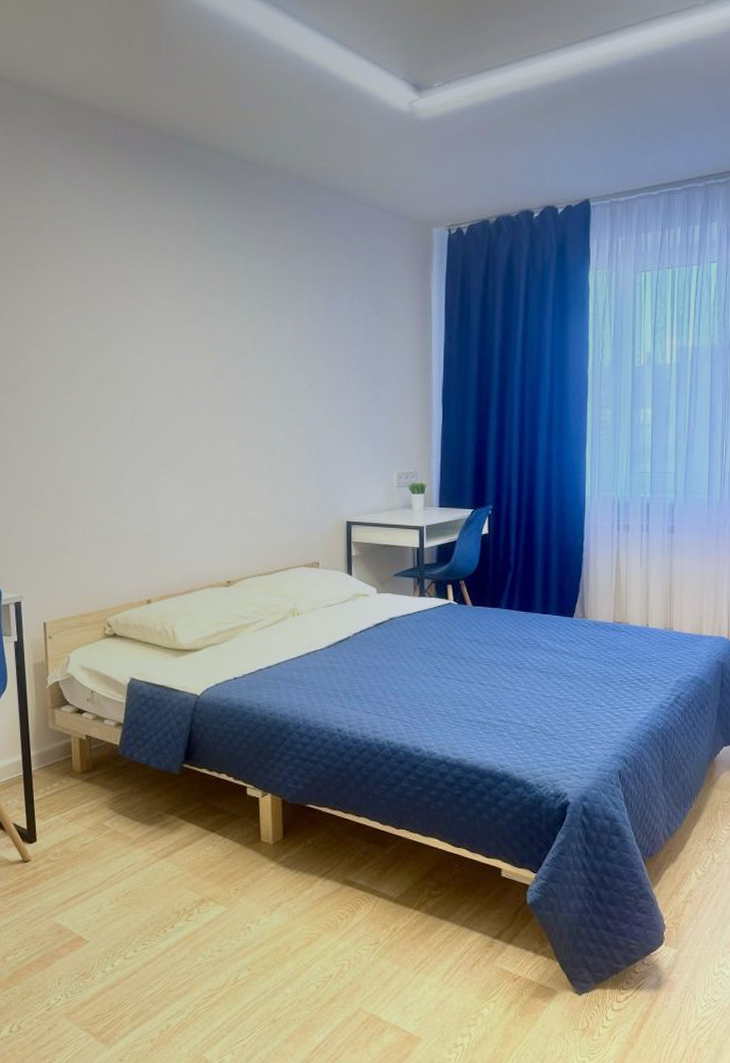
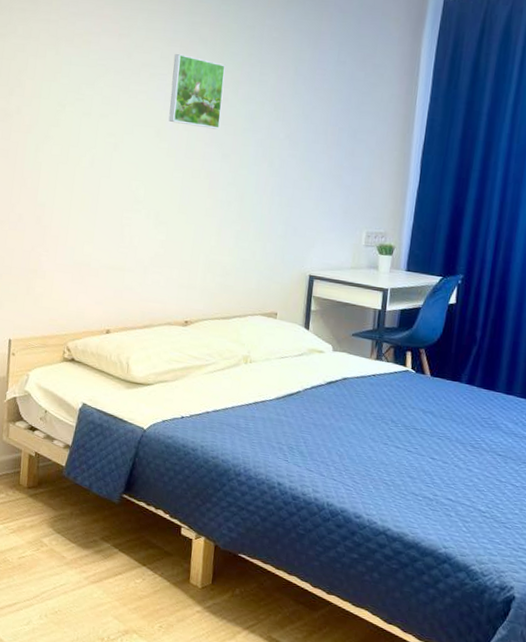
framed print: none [186,309,242,384] -> present [168,53,225,130]

